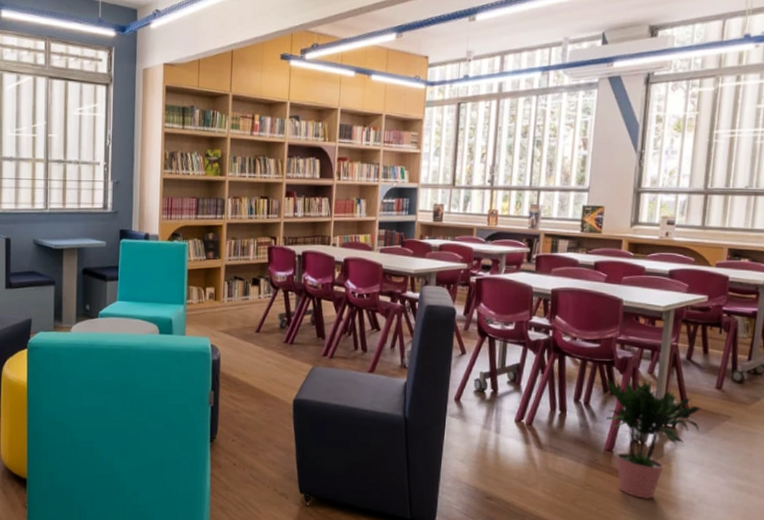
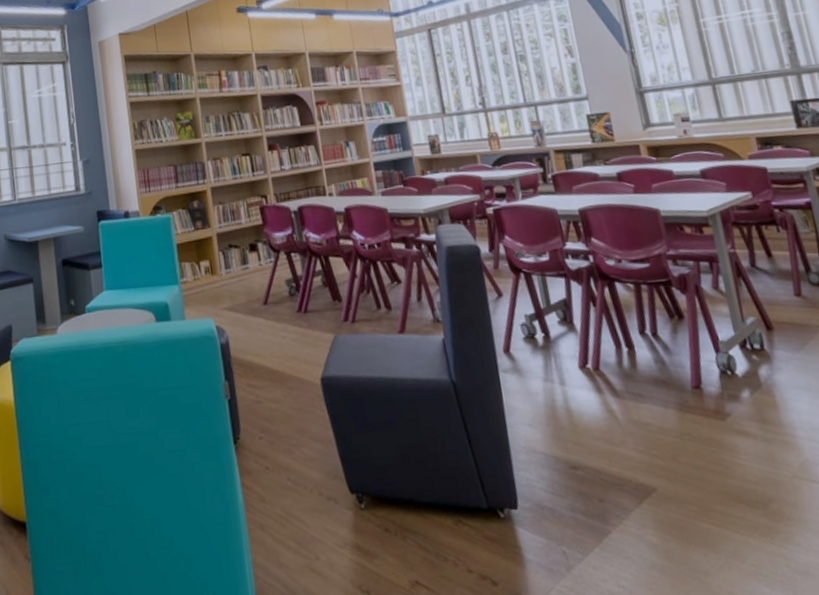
potted plant: present [606,377,701,500] -> none [668,296,792,443]

